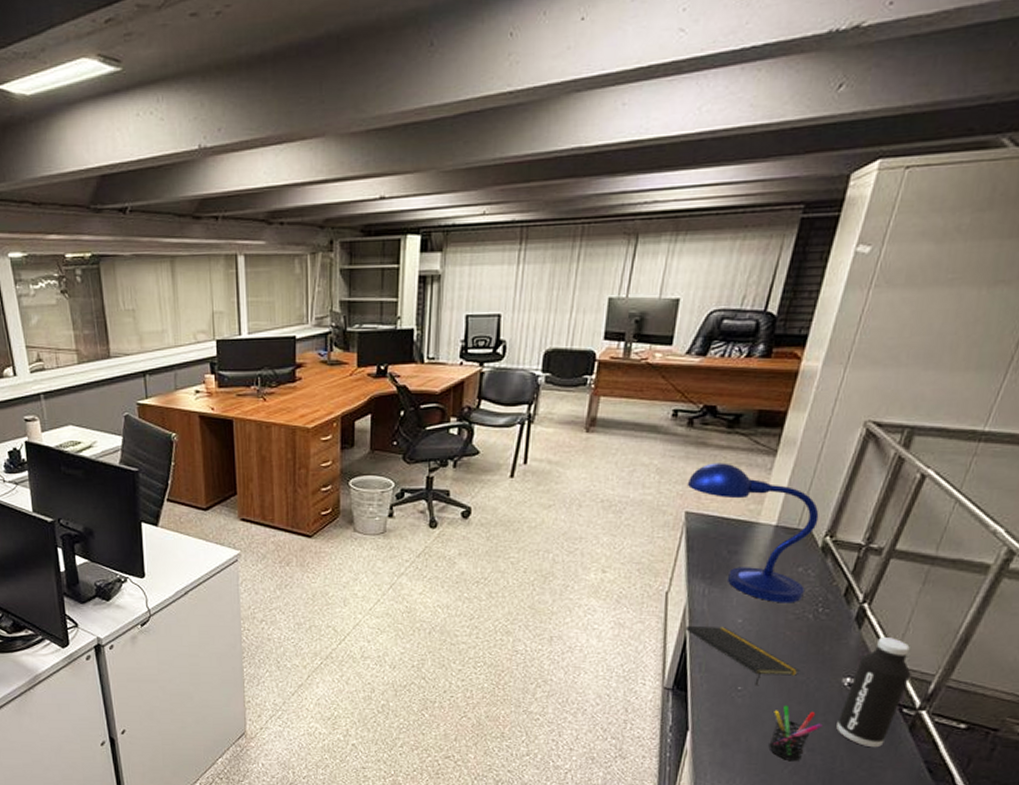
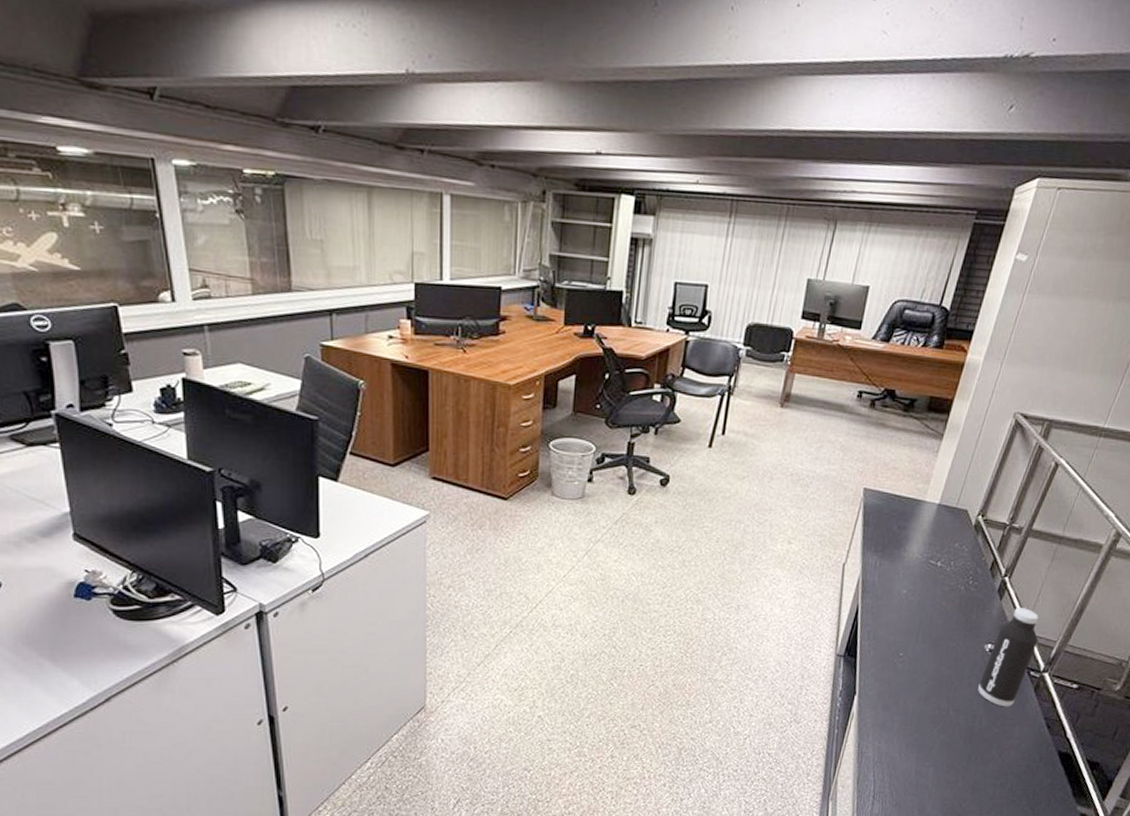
notepad: present [685,625,800,685] -> none [858,595,952,651]
desk lamp: present [687,463,819,603] -> none [866,443,974,576]
pen holder: present [768,706,823,762] -> none [922,670,967,722]

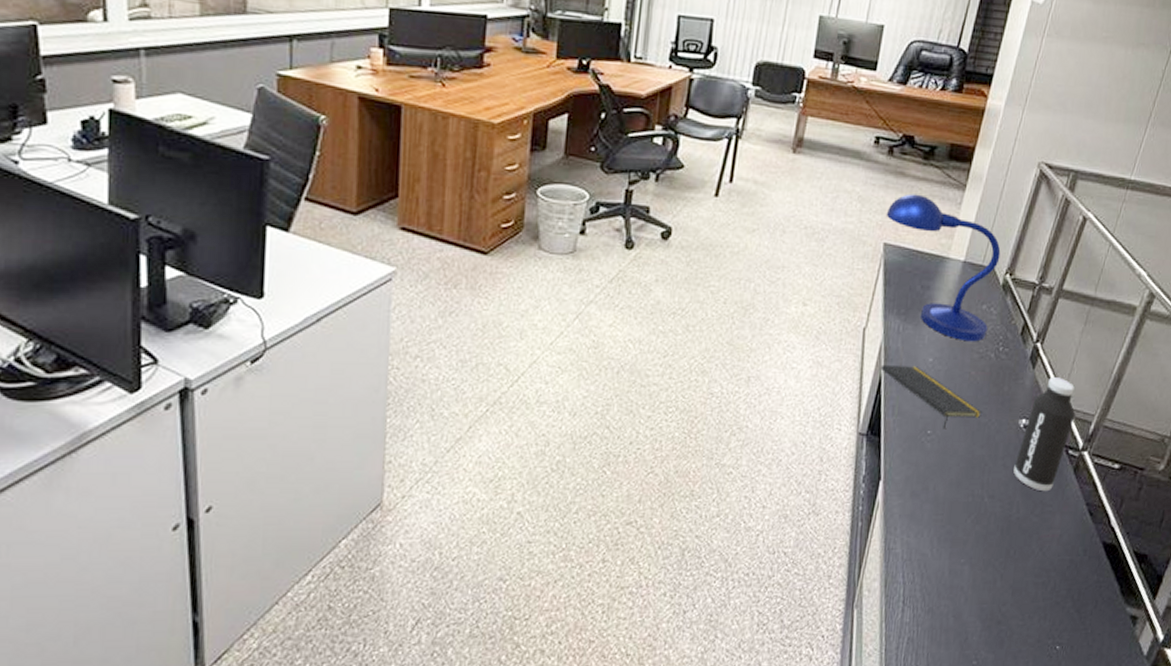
notepad: none [858,595,952,651] -> present [880,364,983,428]
desk lamp: none [866,443,974,576] -> present [886,194,1001,342]

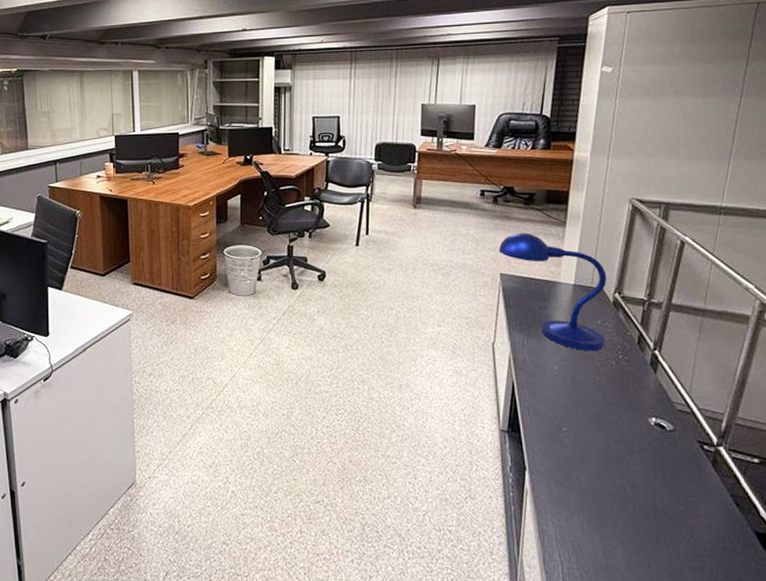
notepad: present [880,364,983,428] -> none [512,372,613,426]
water bottle: present [1013,376,1076,492] -> none [651,379,705,483]

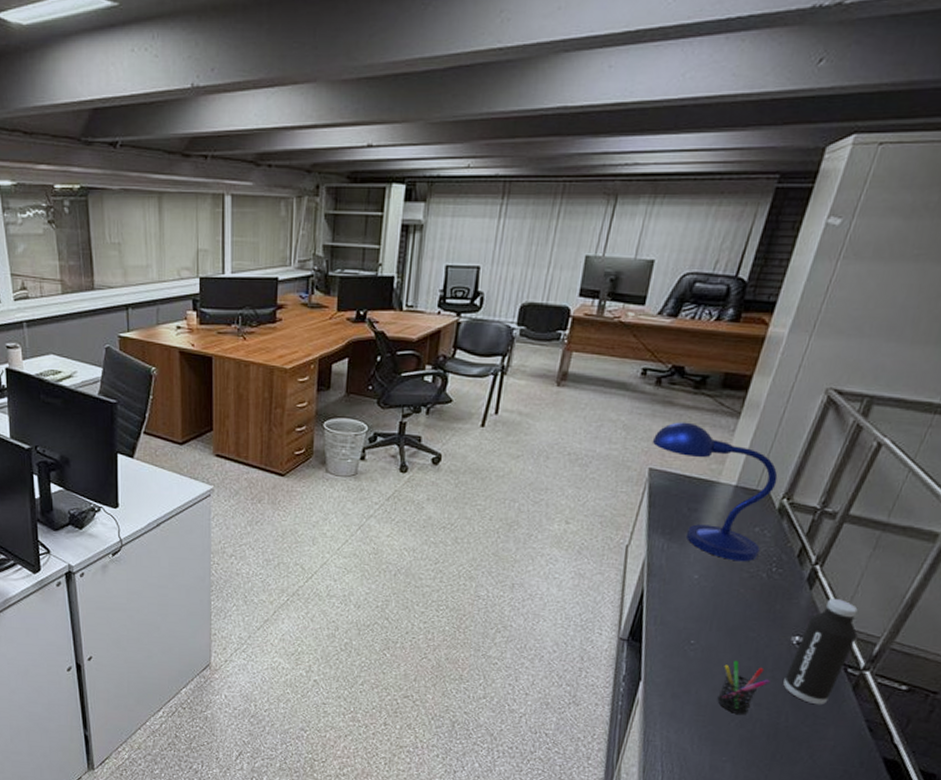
pen holder: none [596,445,639,498] -> present [717,661,770,715]
water bottle: none [651,379,705,483] -> present [783,598,858,705]

